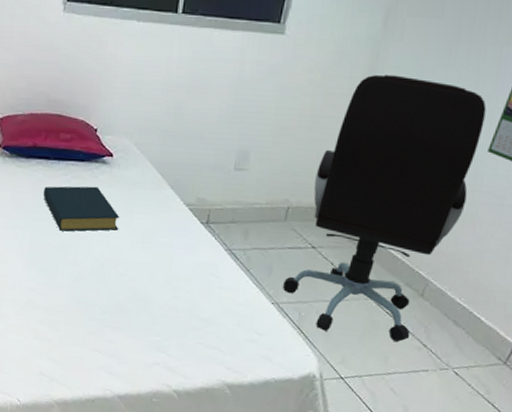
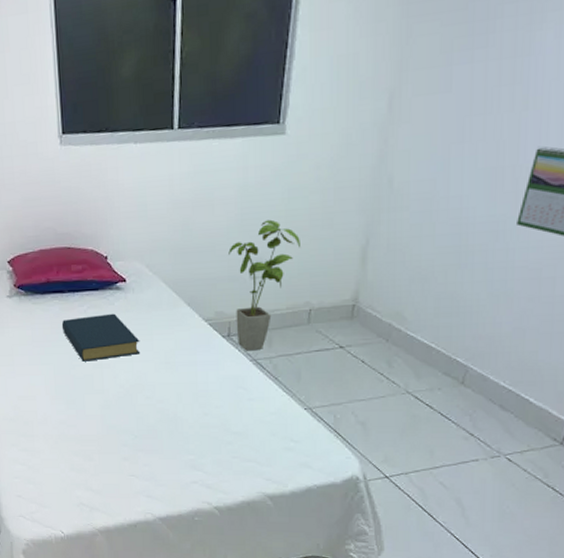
house plant: none [215,114,287,241] -> present [228,219,300,351]
office chair: present [282,74,486,342] -> none [313,158,510,433]

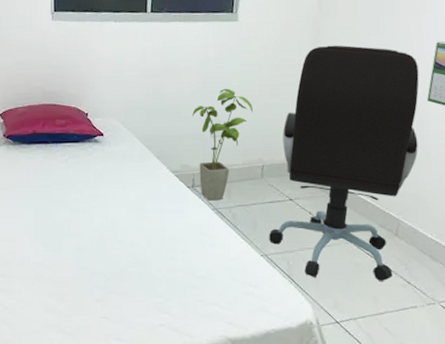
hardback book: present [61,313,141,362] -> none [44,163,115,206]
office chair: none [313,158,510,433] -> present [268,45,419,281]

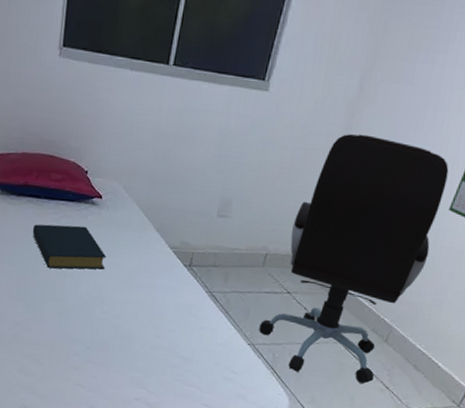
hardback book: none [44,163,115,206] -> present [32,224,107,270]
house plant: present [192,88,253,201] -> none [197,165,267,283]

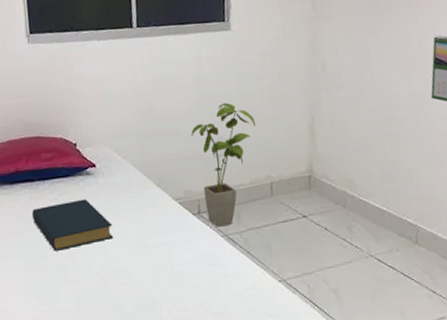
house plant: none [197,165,267,283] -> present [191,102,255,227]
office chair: present [258,134,449,384] -> none [284,47,429,299]

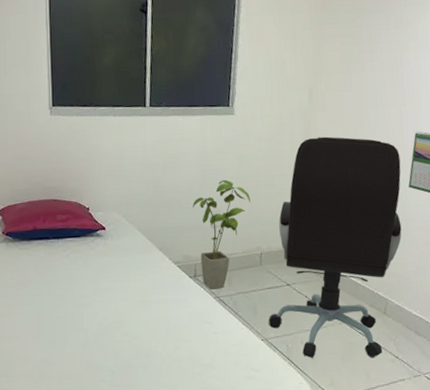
hardback book: present [31,199,114,251] -> none [46,257,118,302]
office chair: none [284,47,429,299] -> present [268,136,402,358]

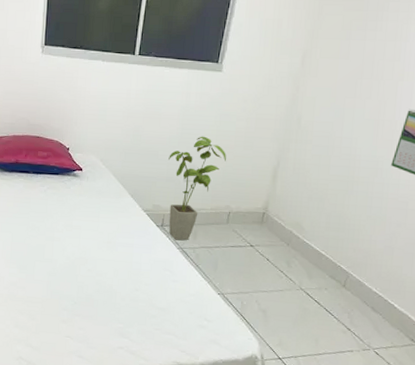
office chair: present [268,136,402,358] -> none [226,103,388,326]

